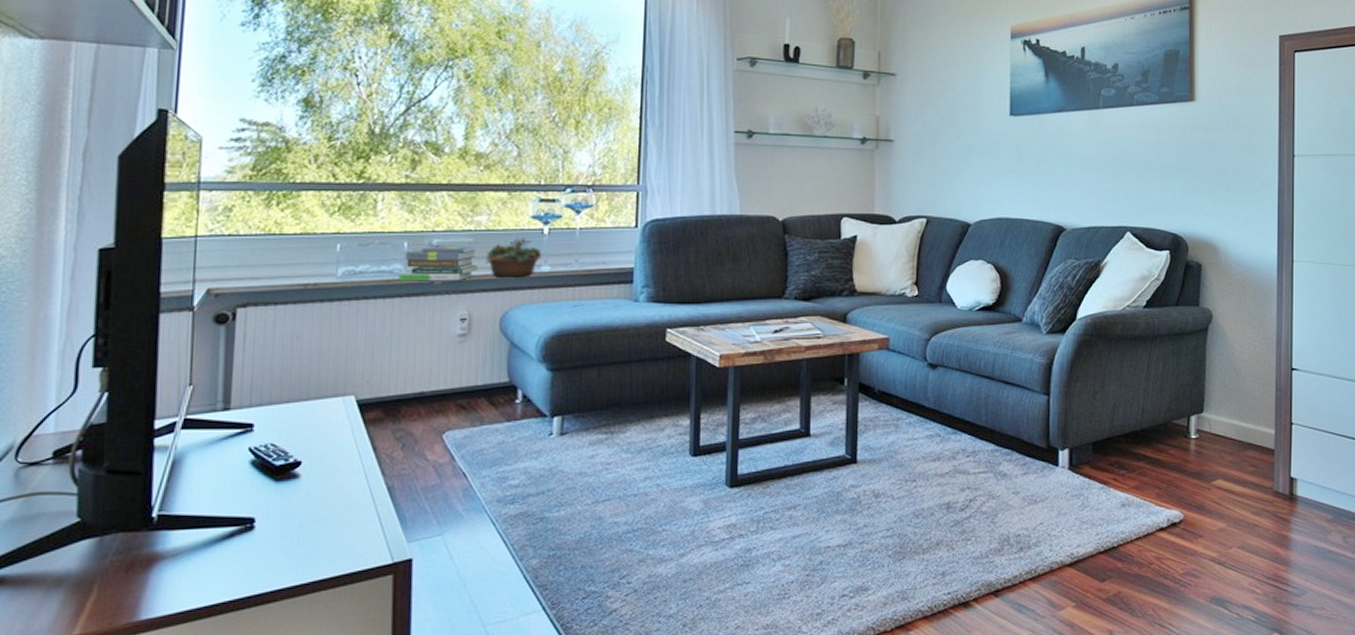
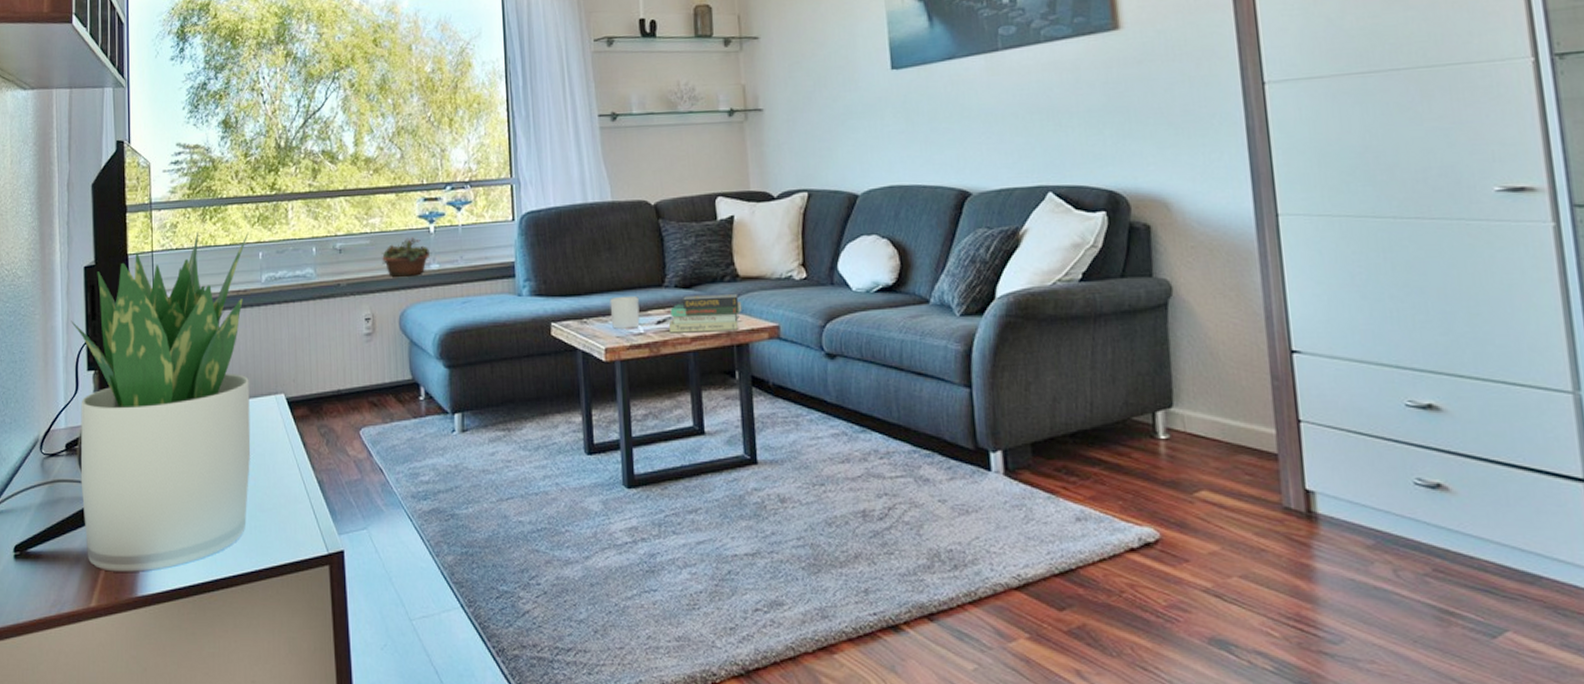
planter: none [71,217,326,595] -> present [71,231,251,572]
books: present [399,246,478,281] -> none [311,248,376,285]
mug: none [728,307,758,337] -> present [609,297,640,329]
books: none [784,307,857,342] -> present [668,293,742,333]

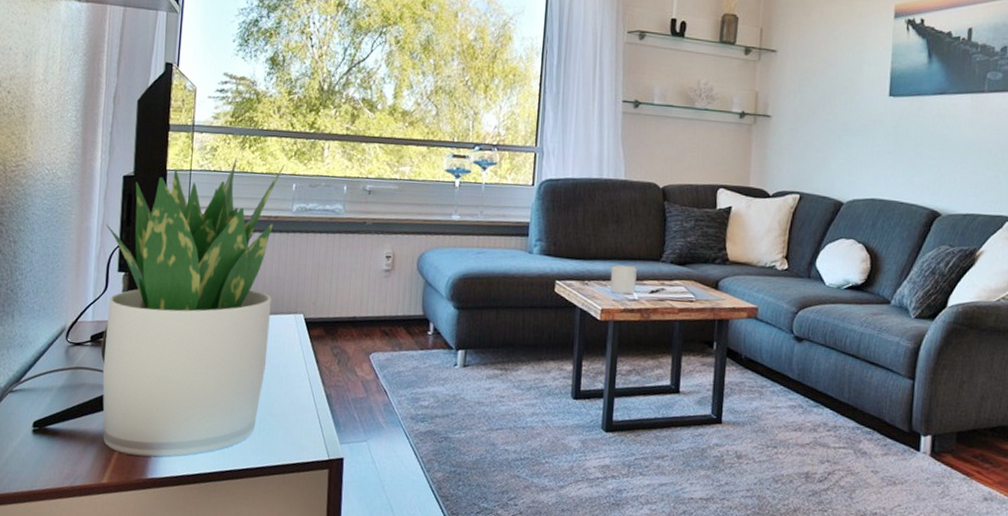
succulent planter: present [382,237,431,277] -> none [408,188,454,224]
books: present [668,293,742,333] -> none [660,272,728,307]

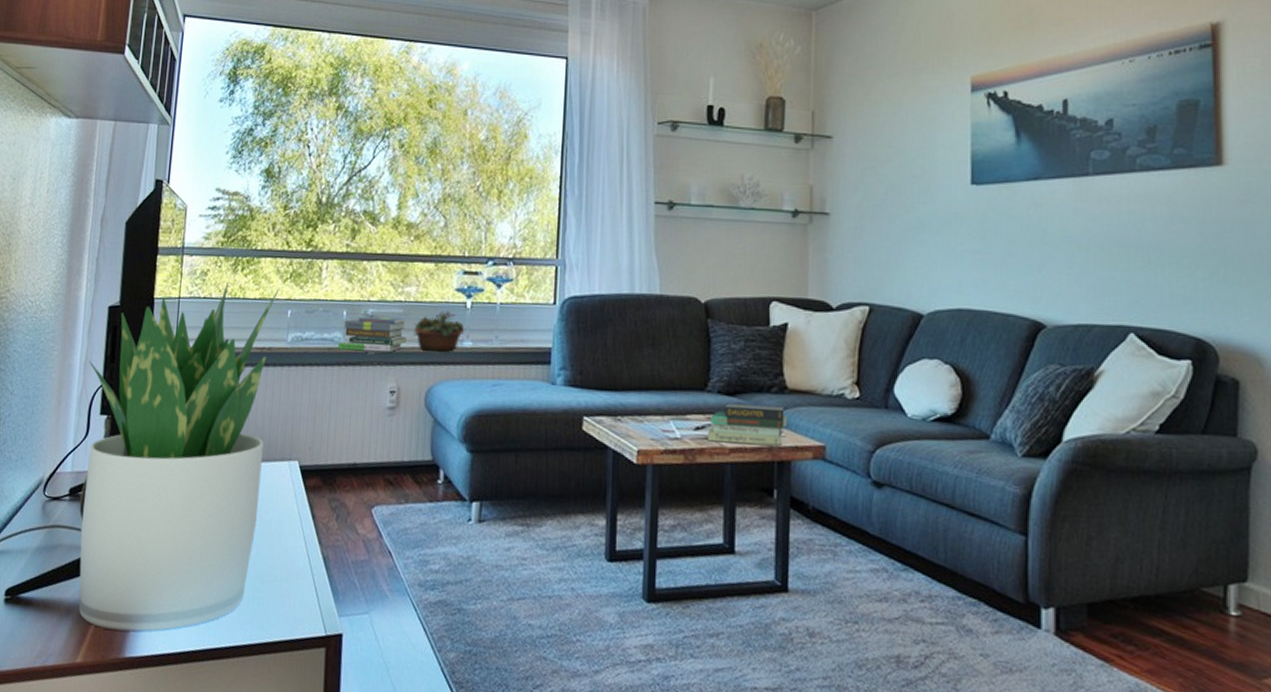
books: none [339,191,401,223] -> present [338,315,407,353]
succulent planter: none [408,188,454,224] -> present [414,310,465,352]
mug: present [609,265,637,295] -> none [646,397,678,432]
books: none [660,272,728,307] -> present [707,404,788,445]

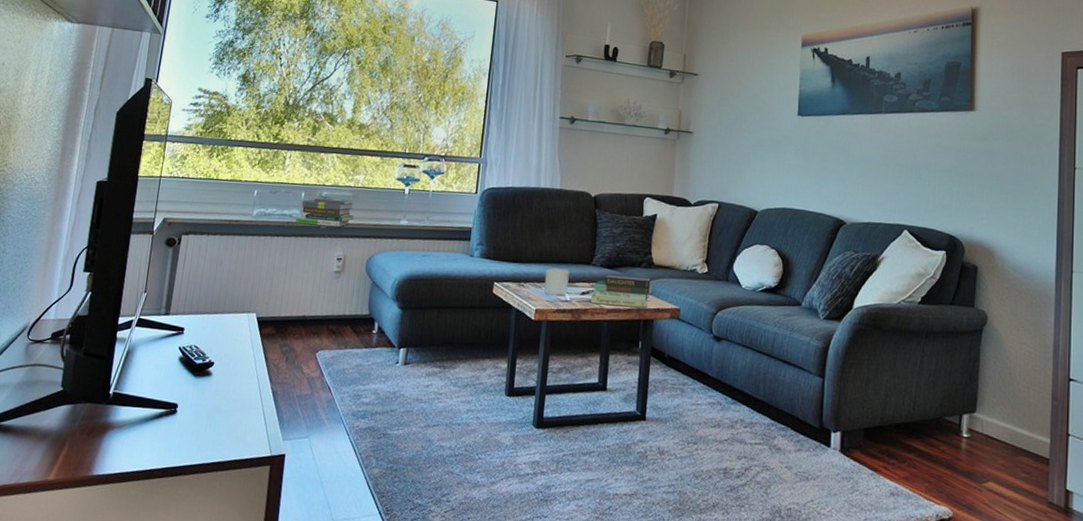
planter: present [78,281,280,632] -> none [53,165,249,454]
succulent planter: present [414,310,465,352] -> none [360,195,403,228]
mug: none [646,397,678,432] -> present [544,268,570,296]

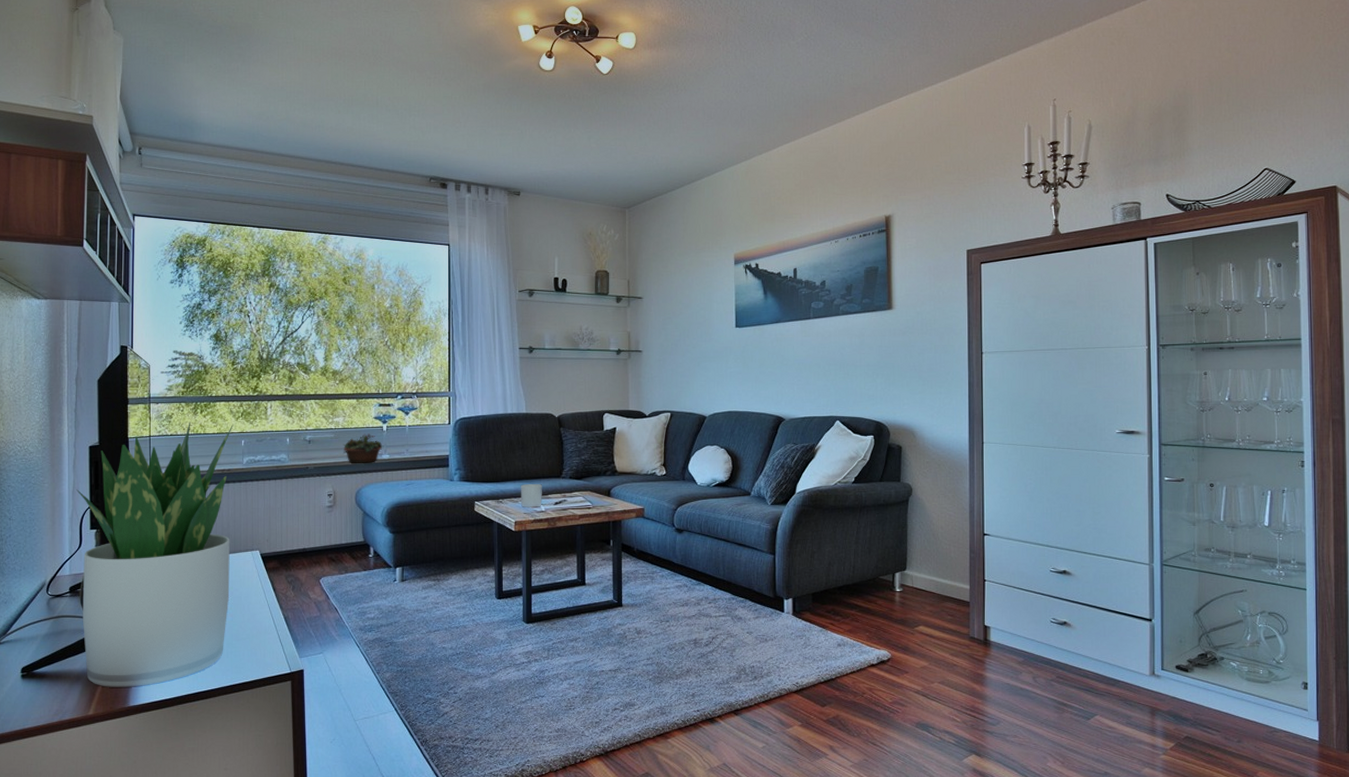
planter: none [53,165,249,454] -> present [76,421,233,687]
books: present [296,197,354,228] -> none [285,440,338,467]
succulent planter: none [360,195,403,228] -> present [344,433,383,463]
books: present [590,275,653,308] -> none [563,484,618,512]

